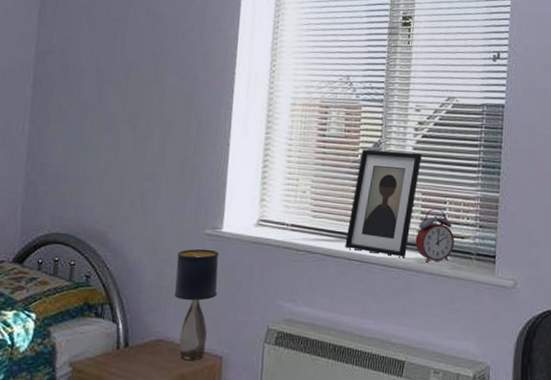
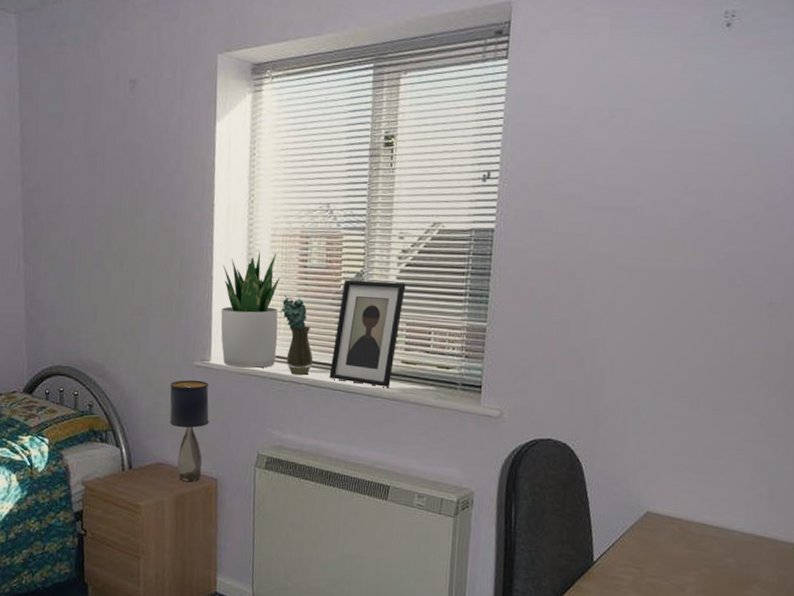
planter: none [234,119,299,237] -> present [221,251,281,369]
vase: none [298,162,329,245] -> present [281,294,313,376]
alarm clock: present [415,208,455,261] -> none [399,338,440,391]

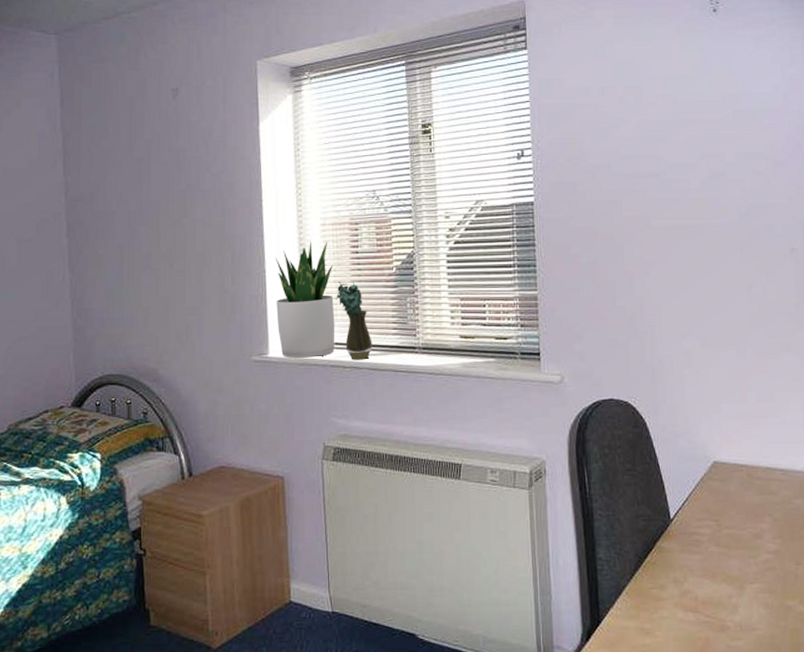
table lamp: present [169,380,210,482] -> none [228,375,272,484]
picture frame: present [329,279,406,387] -> none [390,260,457,364]

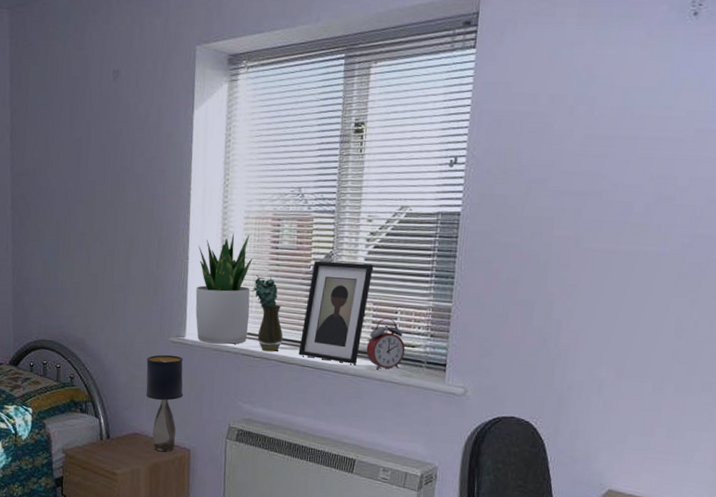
table lamp: none [228,375,272,484] -> present [145,354,184,452]
picture frame: none [390,260,457,364] -> present [298,260,374,364]
alarm clock: none [458,312,498,365] -> present [366,317,406,369]

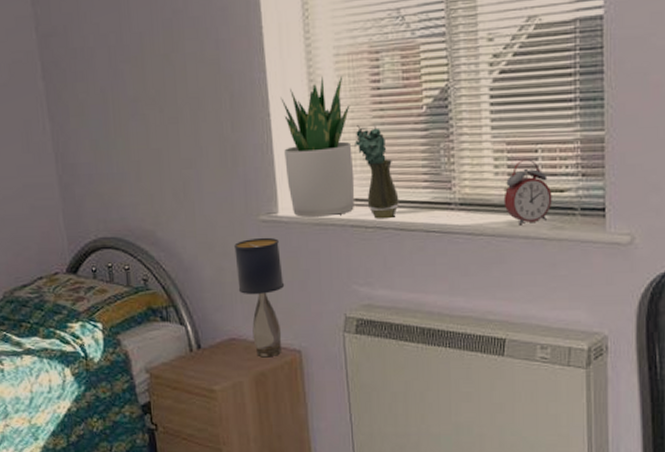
picture frame: present [298,260,374,364] -> none [420,94,502,222]

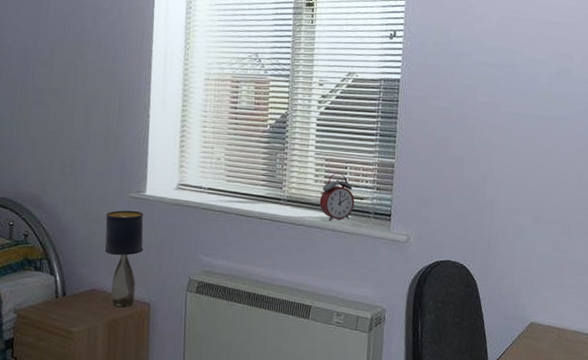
planter: present [280,75,355,218] -> none [156,93,213,200]
vase: present [355,124,399,219] -> none [213,132,242,206]

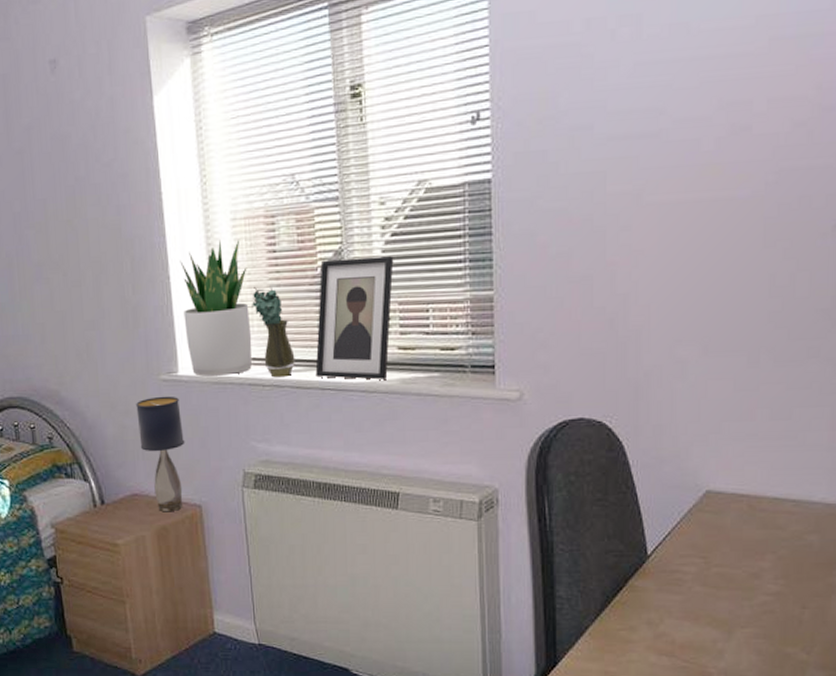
planter: none [156,93,213,200] -> present [180,239,252,377]
vase: none [213,132,242,206] -> present [252,286,295,378]
picture frame: none [256,120,325,216] -> present [315,256,394,380]
alarm clock: present [319,172,355,220] -> none [396,318,444,381]

